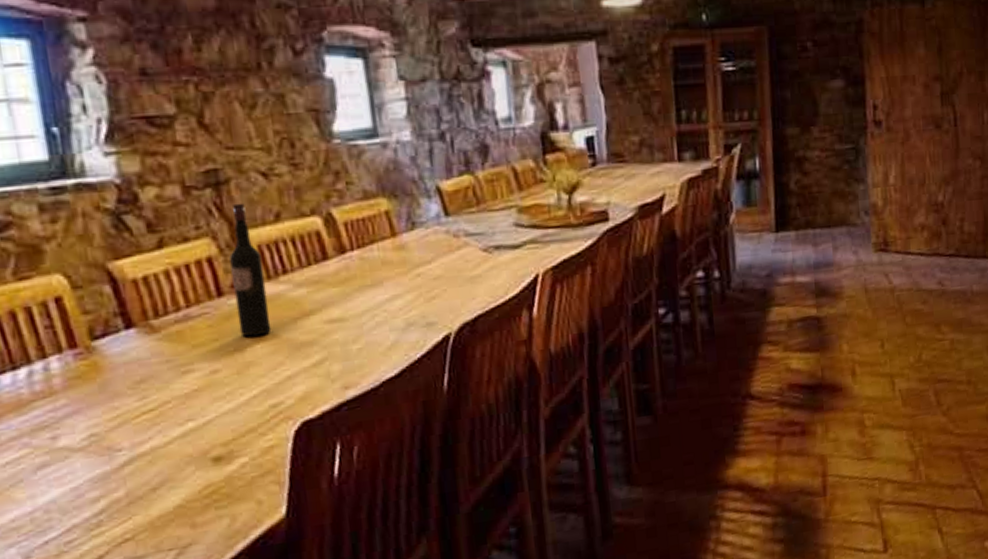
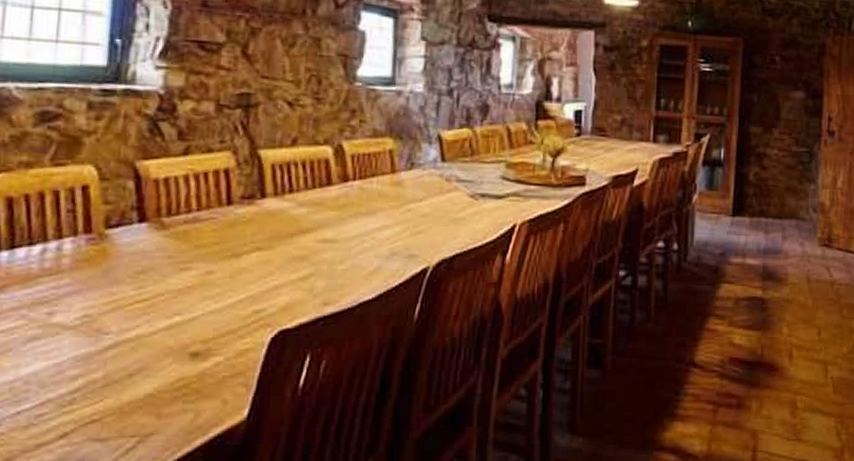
wine bottle: present [229,202,272,337] -> none [240,125,274,245]

